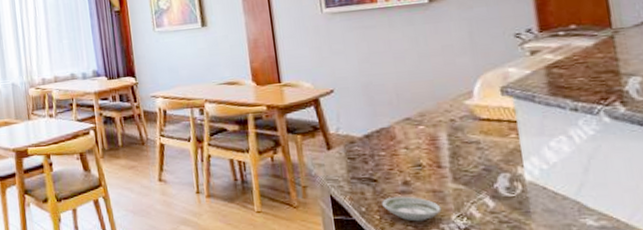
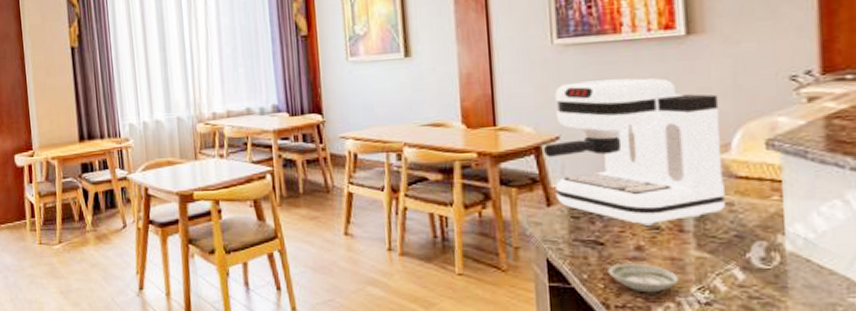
coffee maker: none [320,38,473,165] -> present [542,78,725,227]

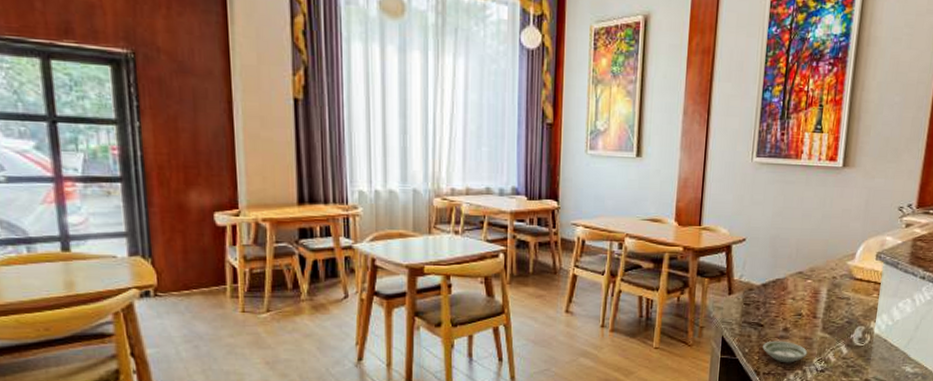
coffee maker: present [542,78,725,227] -> none [732,195,854,314]

